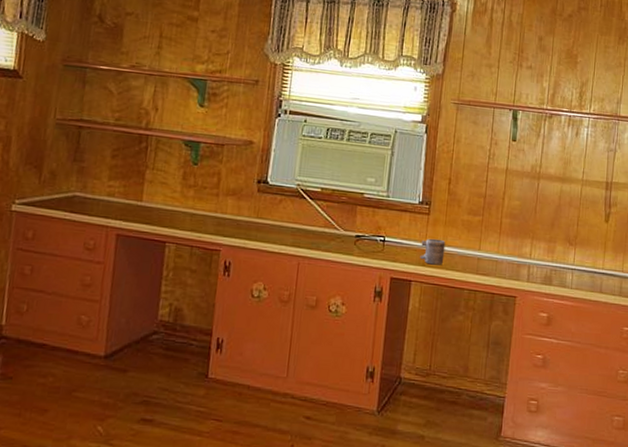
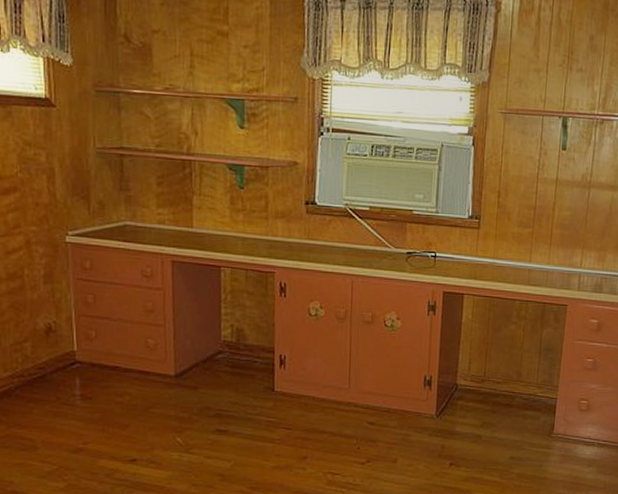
mug: present [420,238,446,265] -> none [471,252,497,278]

